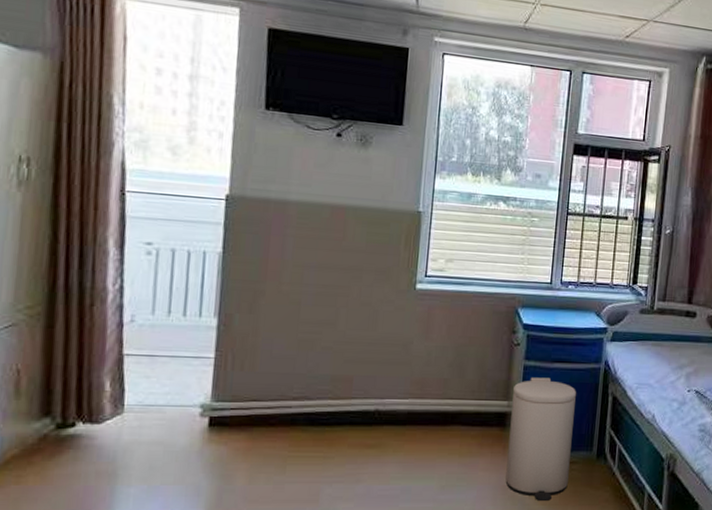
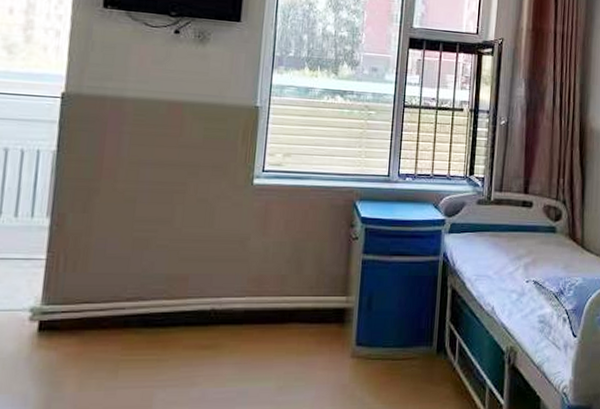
pedal bin: present [505,377,577,501] -> none [344,271,416,399]

